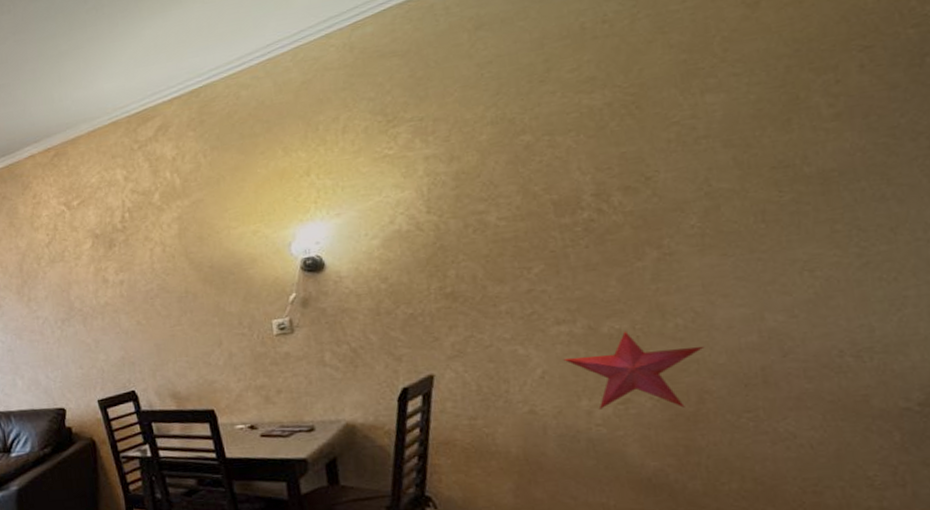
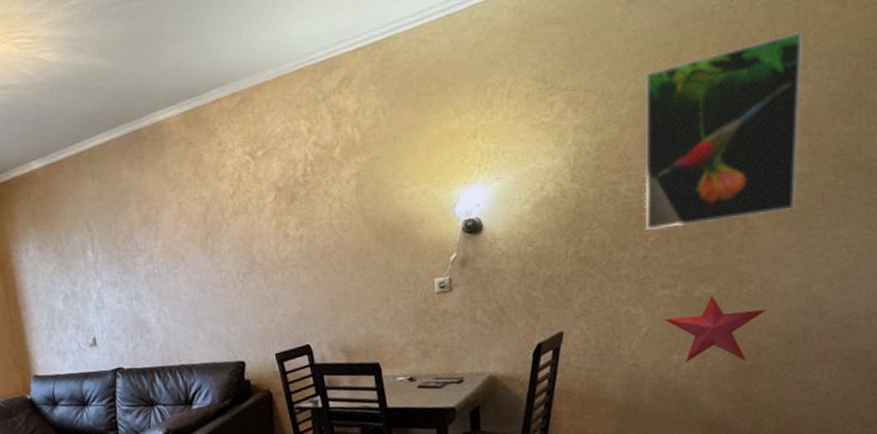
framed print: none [507,38,725,262] -> present [645,32,804,231]

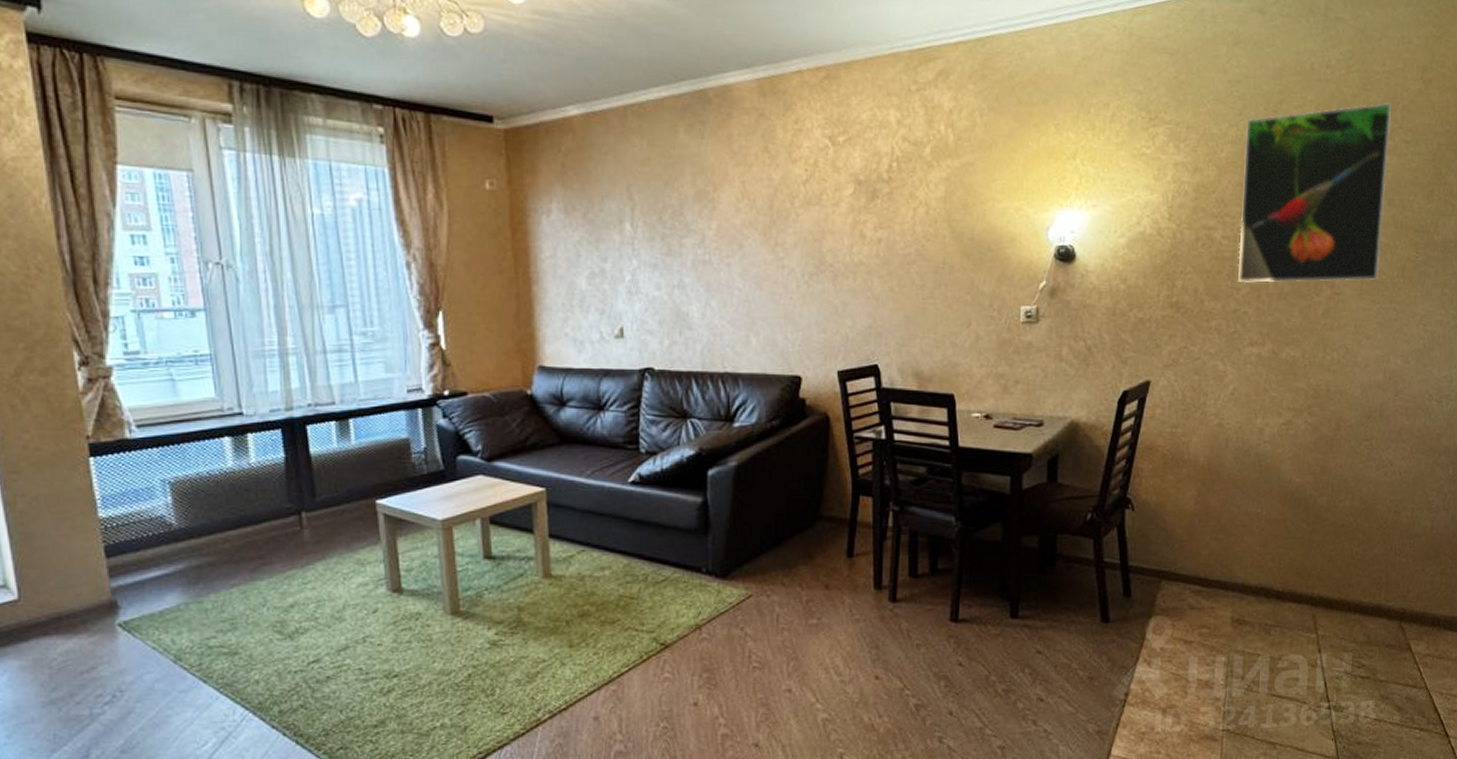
decorative star: present [664,295,767,363] -> none [1250,358,1348,432]

